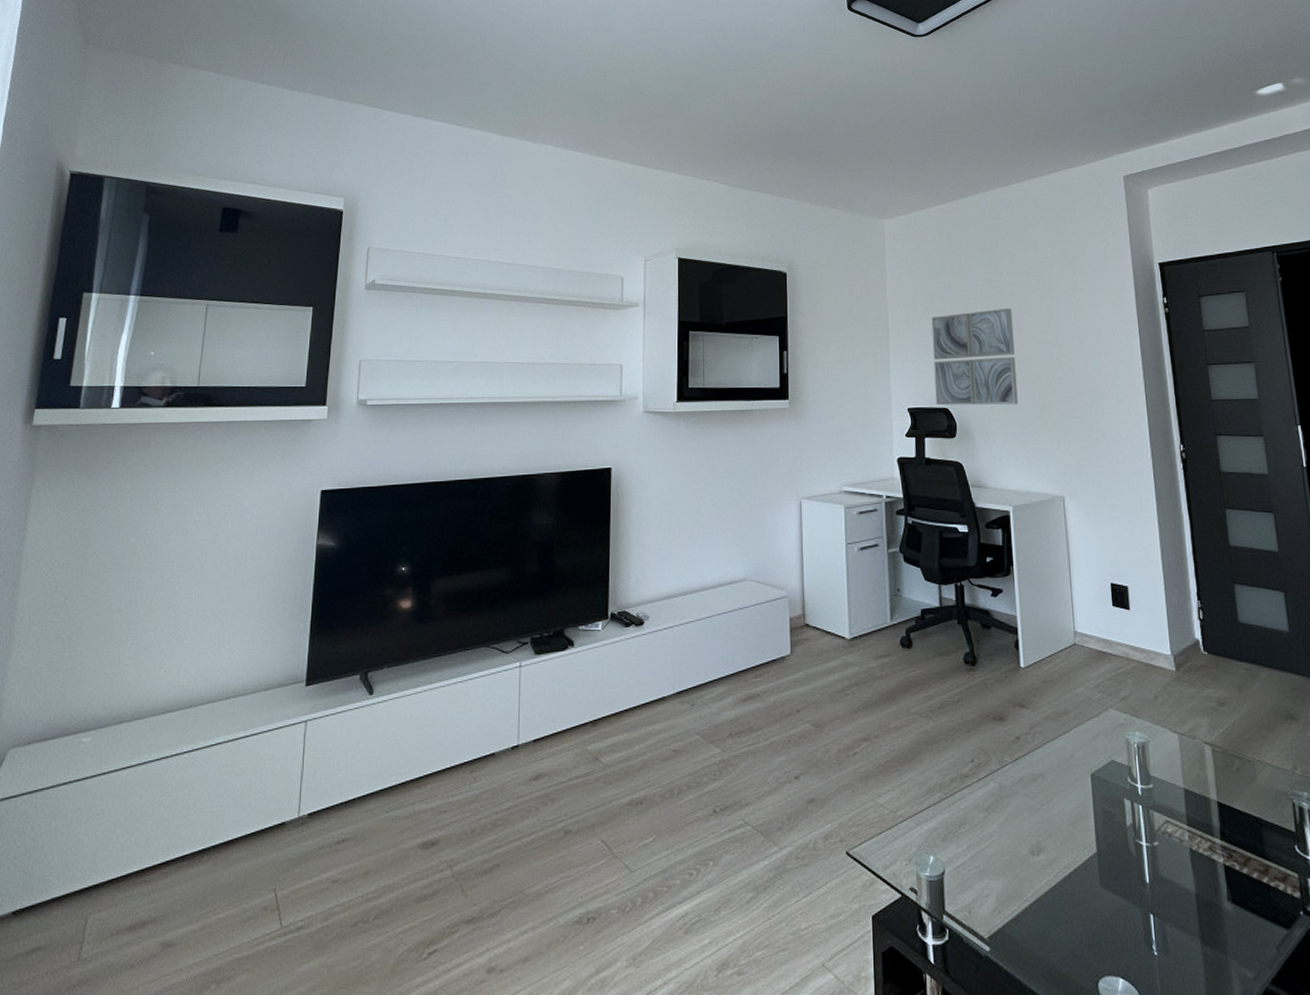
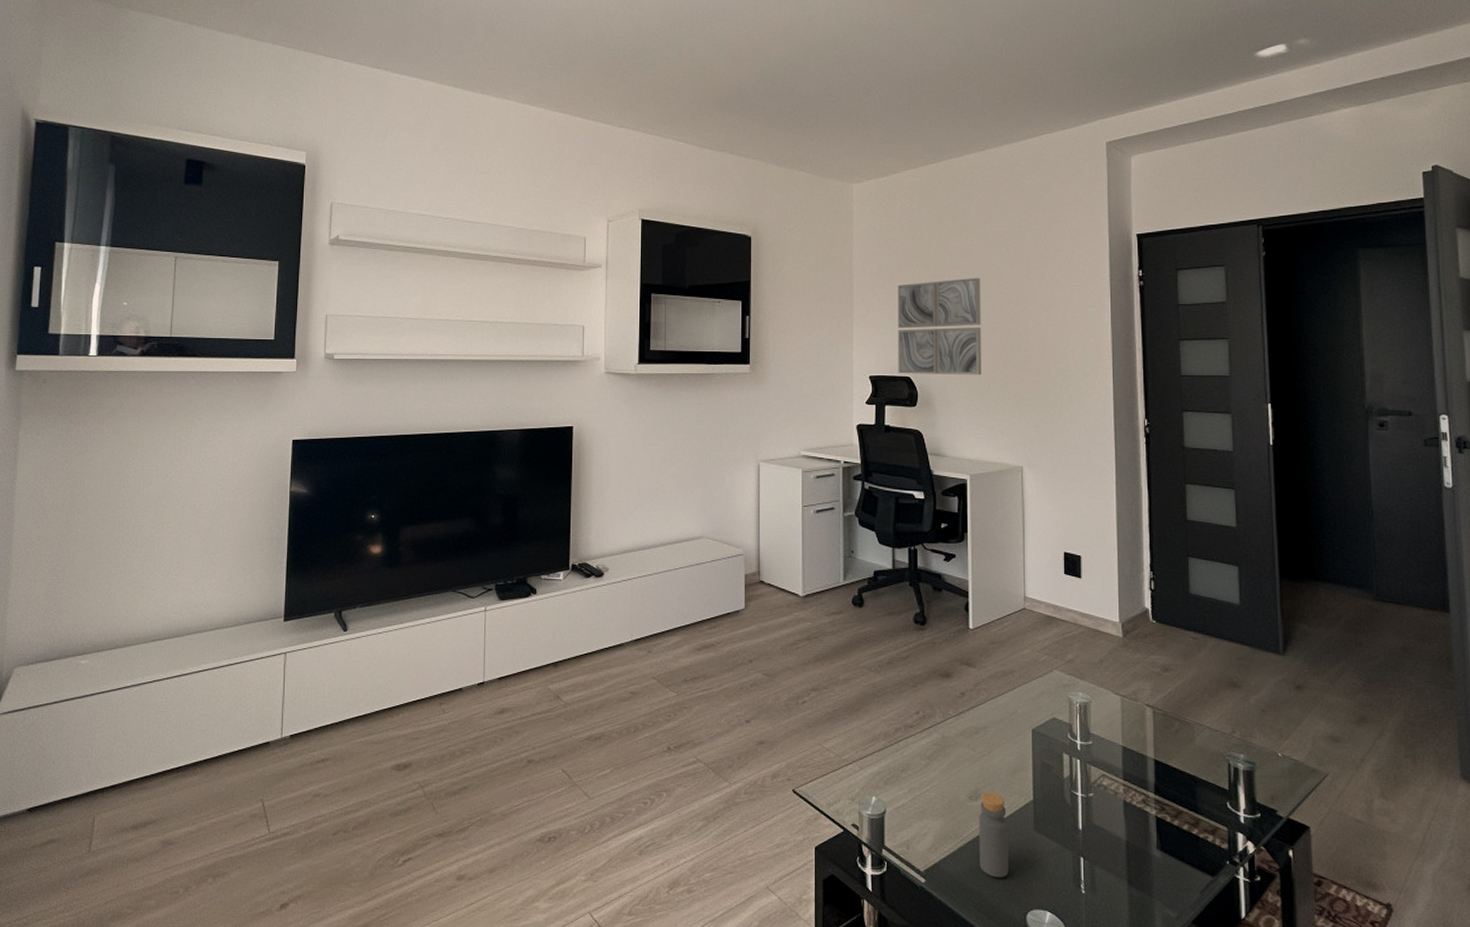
bottle: none [1042,845,1077,942] -> present [979,792,1009,878]

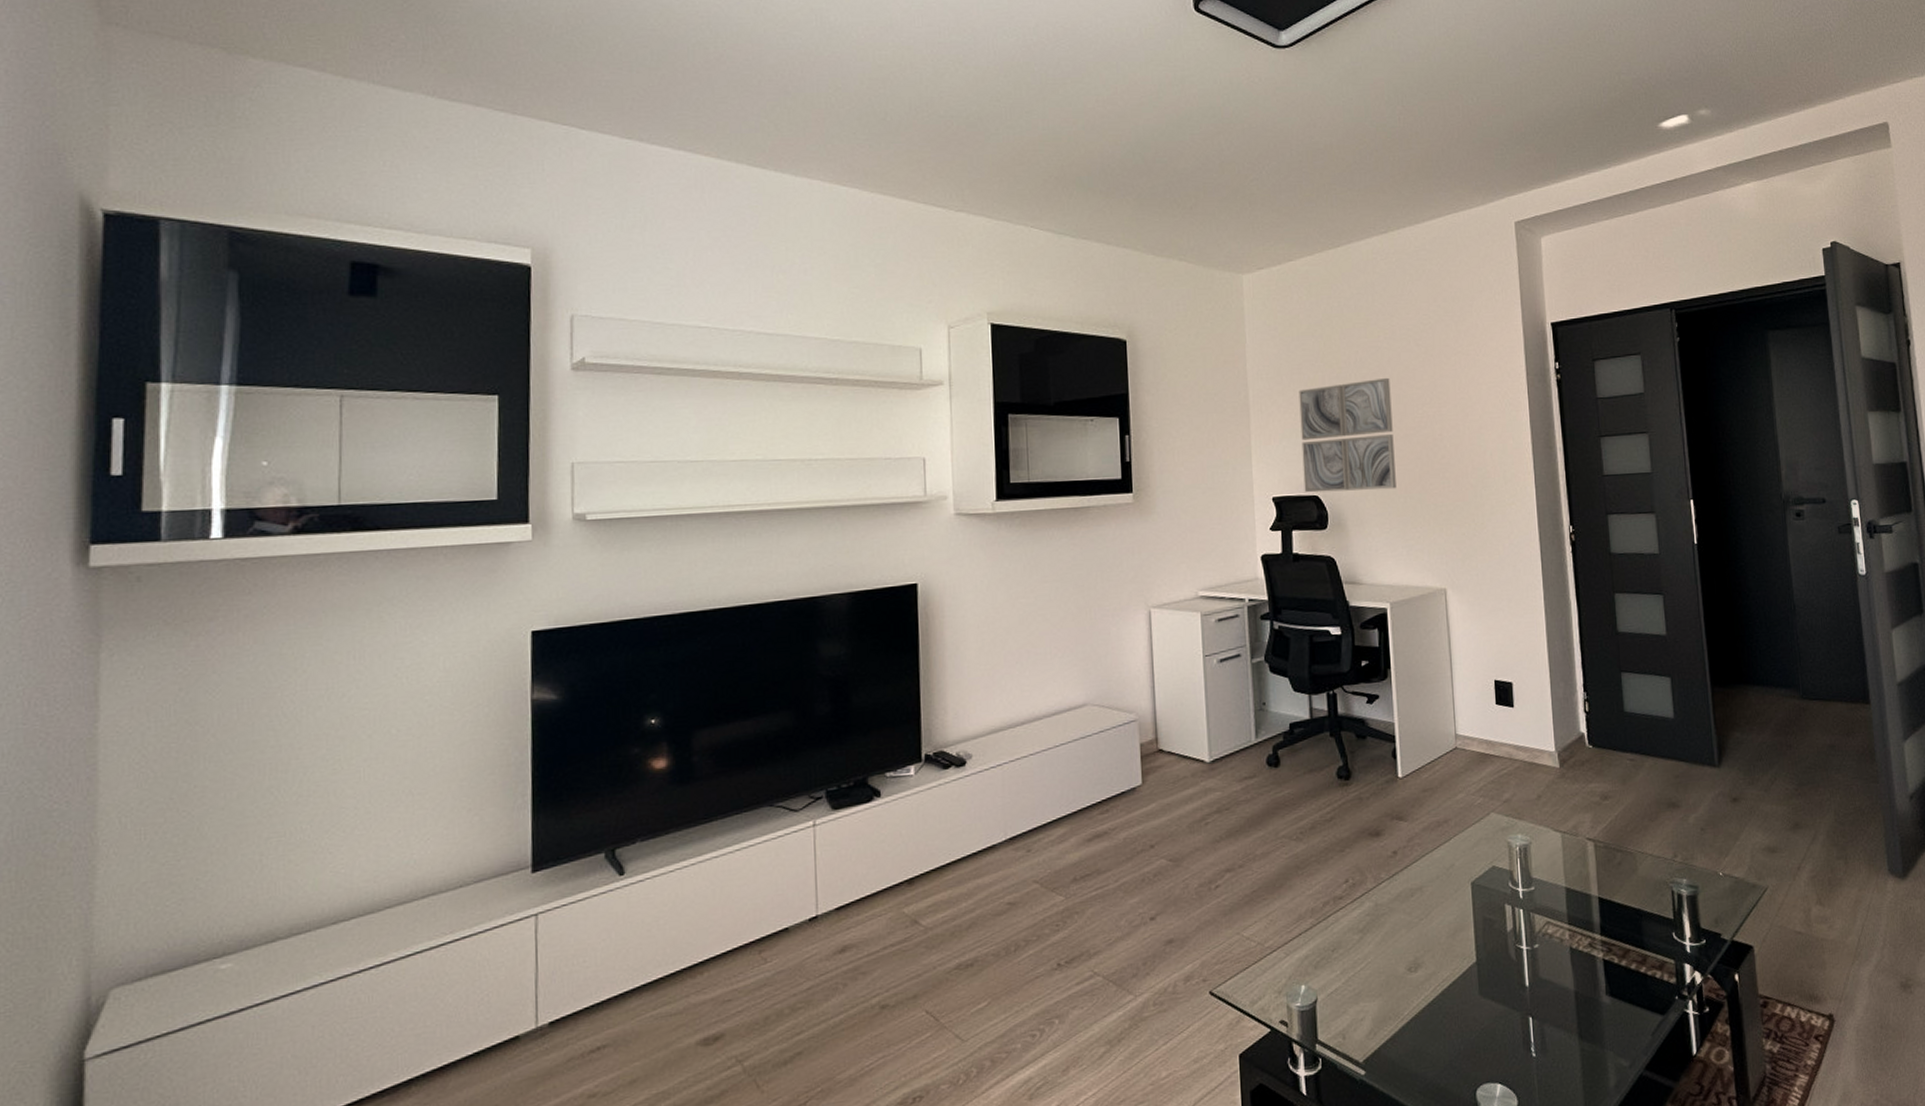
bottle: present [979,792,1009,878] -> none [1420,959,1455,1056]

